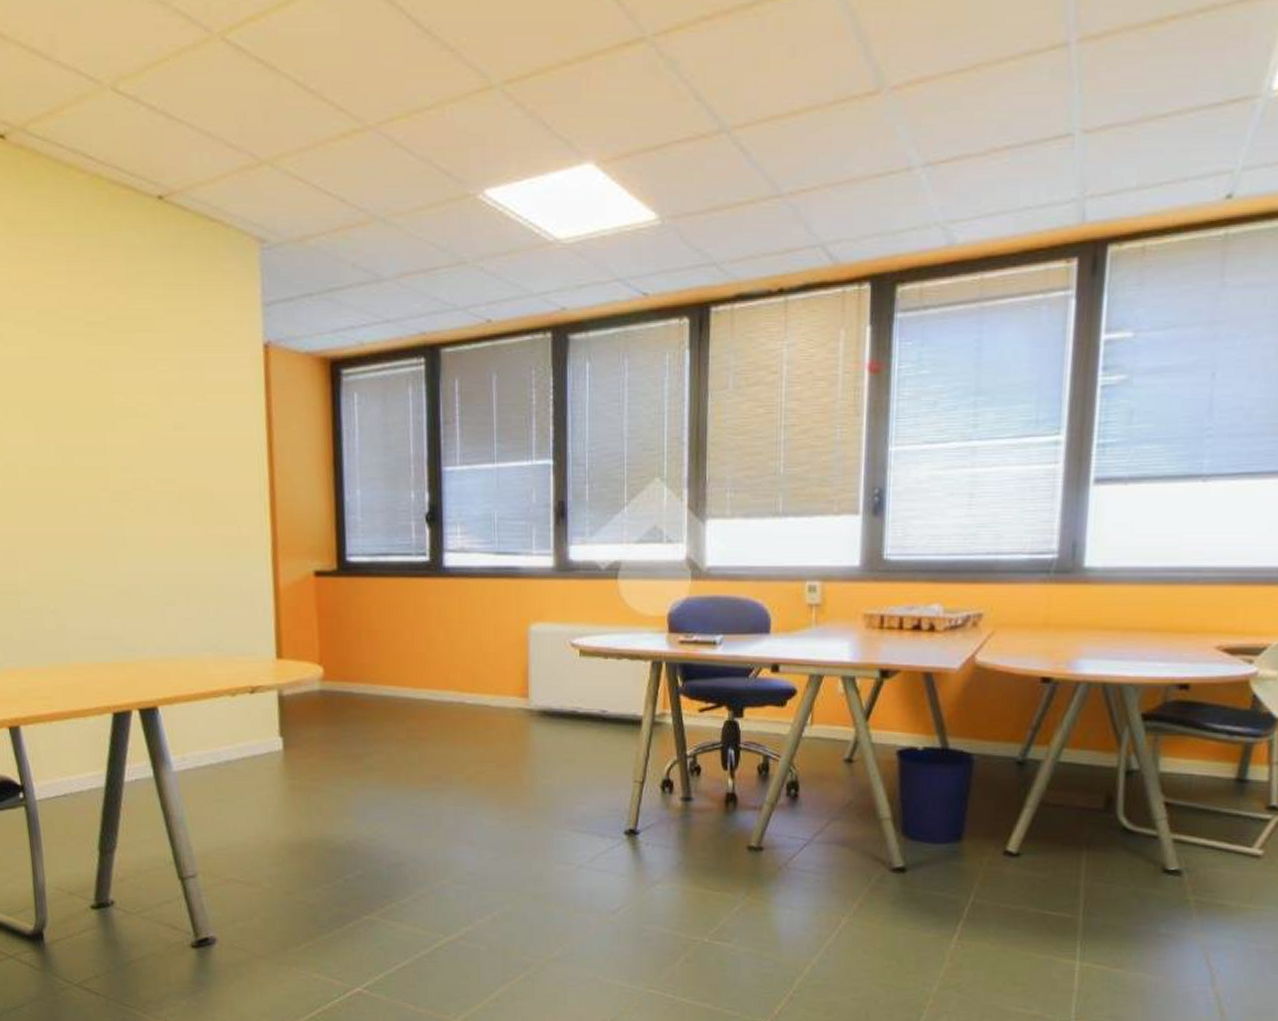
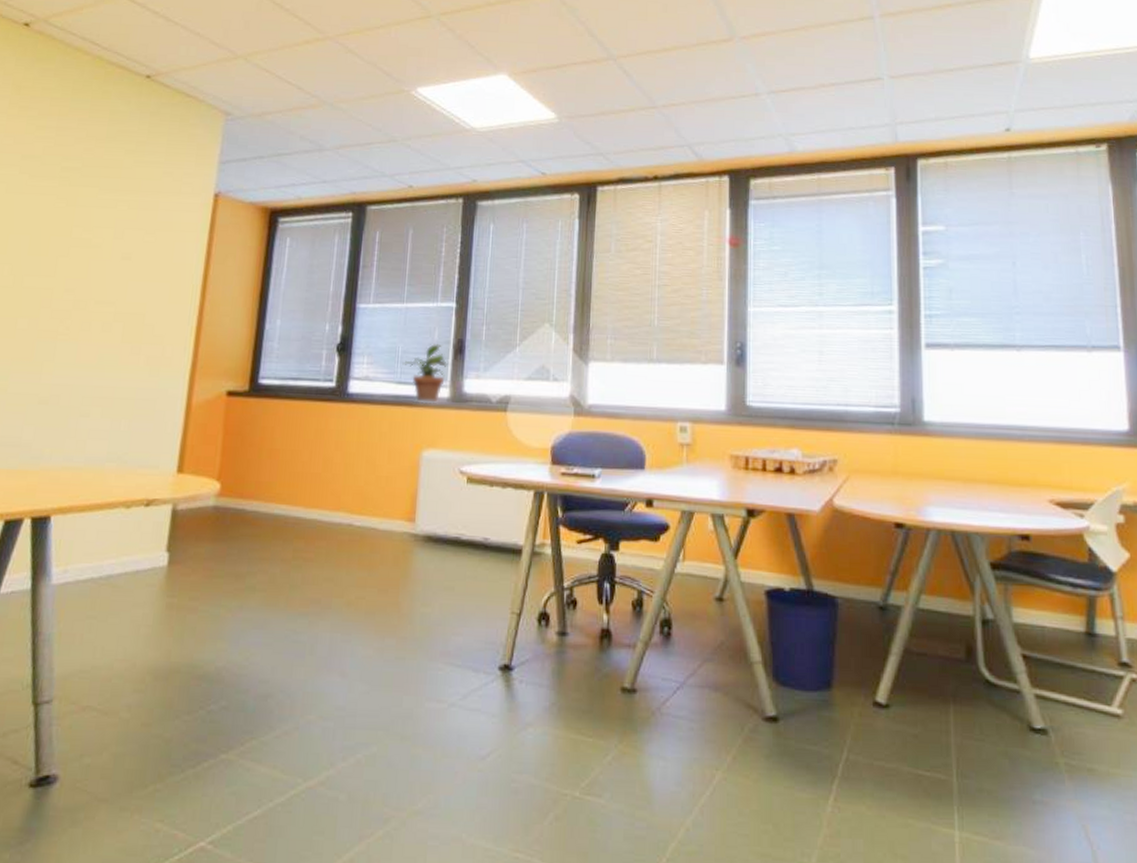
potted plant: none [499,507,549,573] -> present [402,343,447,402]

